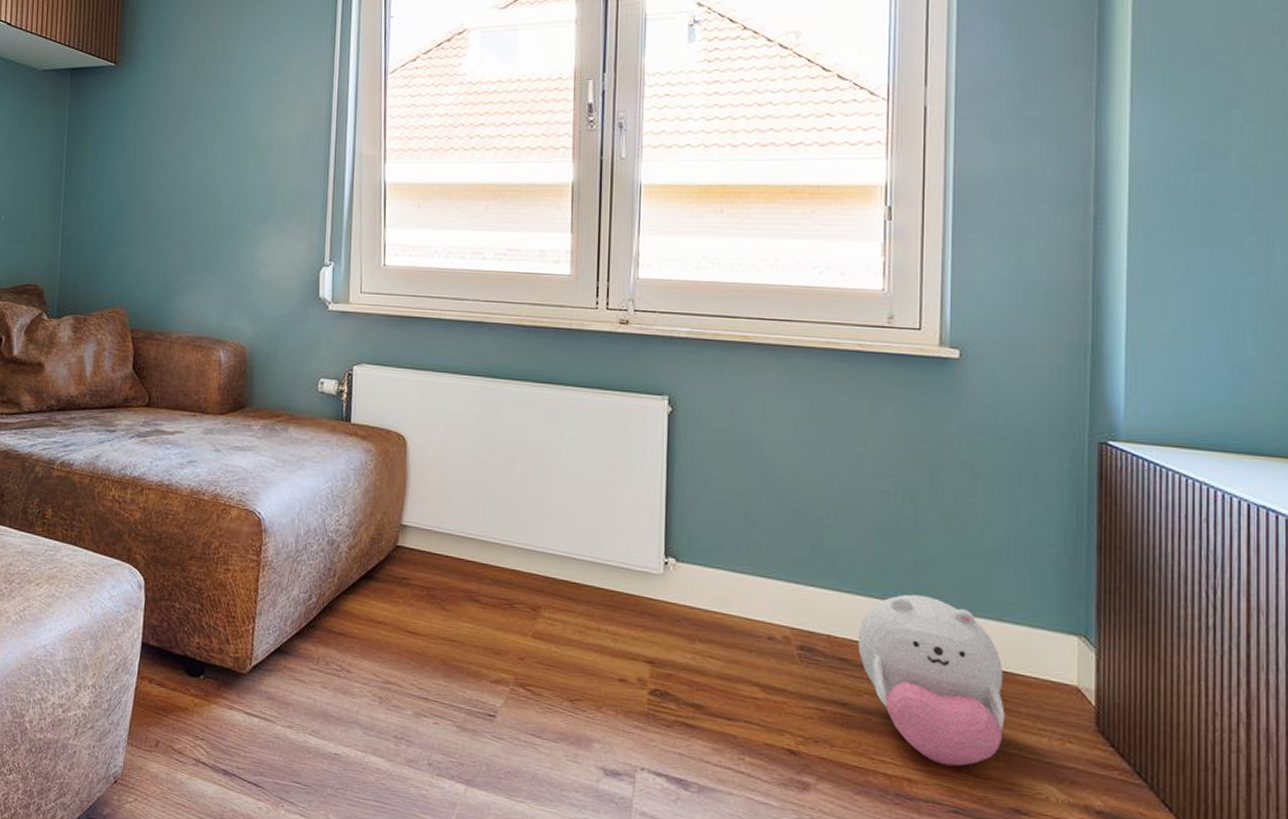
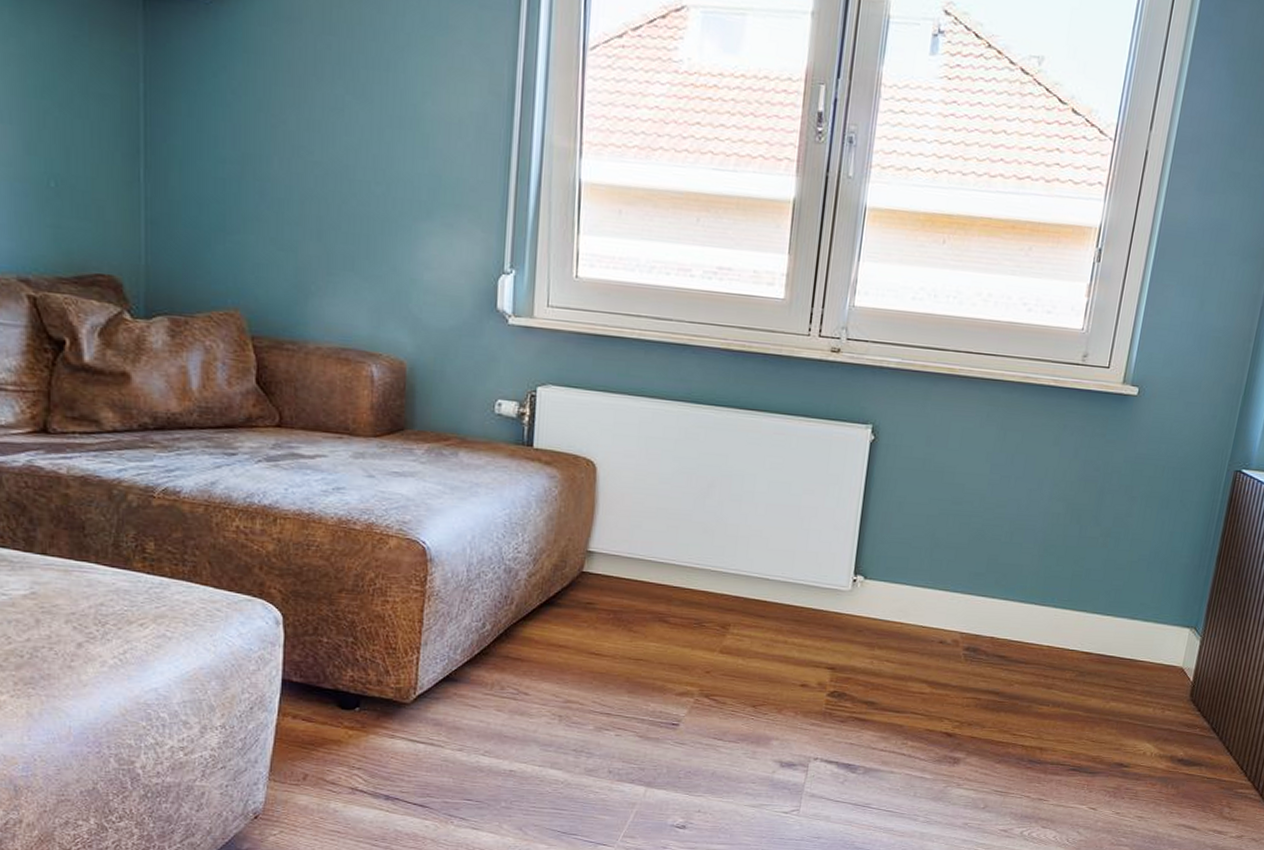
plush toy: present [857,594,1005,767] -> none [1015,600,1129,735]

